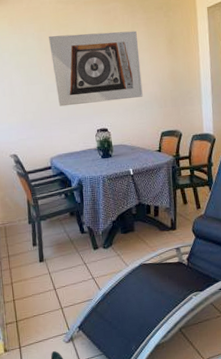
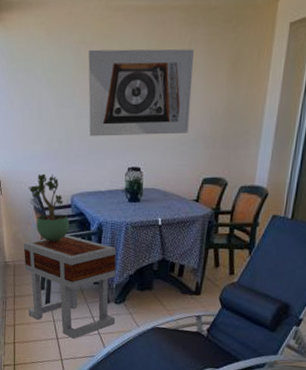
potted plant: none [11,141,52,201] -> present [30,173,70,242]
side table: none [11,193,107,287] -> present [23,235,117,339]

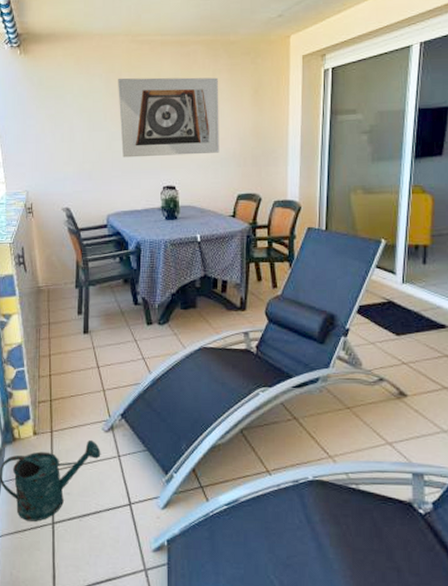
side table: present [23,235,117,339] -> none [58,255,160,366]
potted plant: present [30,173,70,242] -> none [63,194,106,263]

